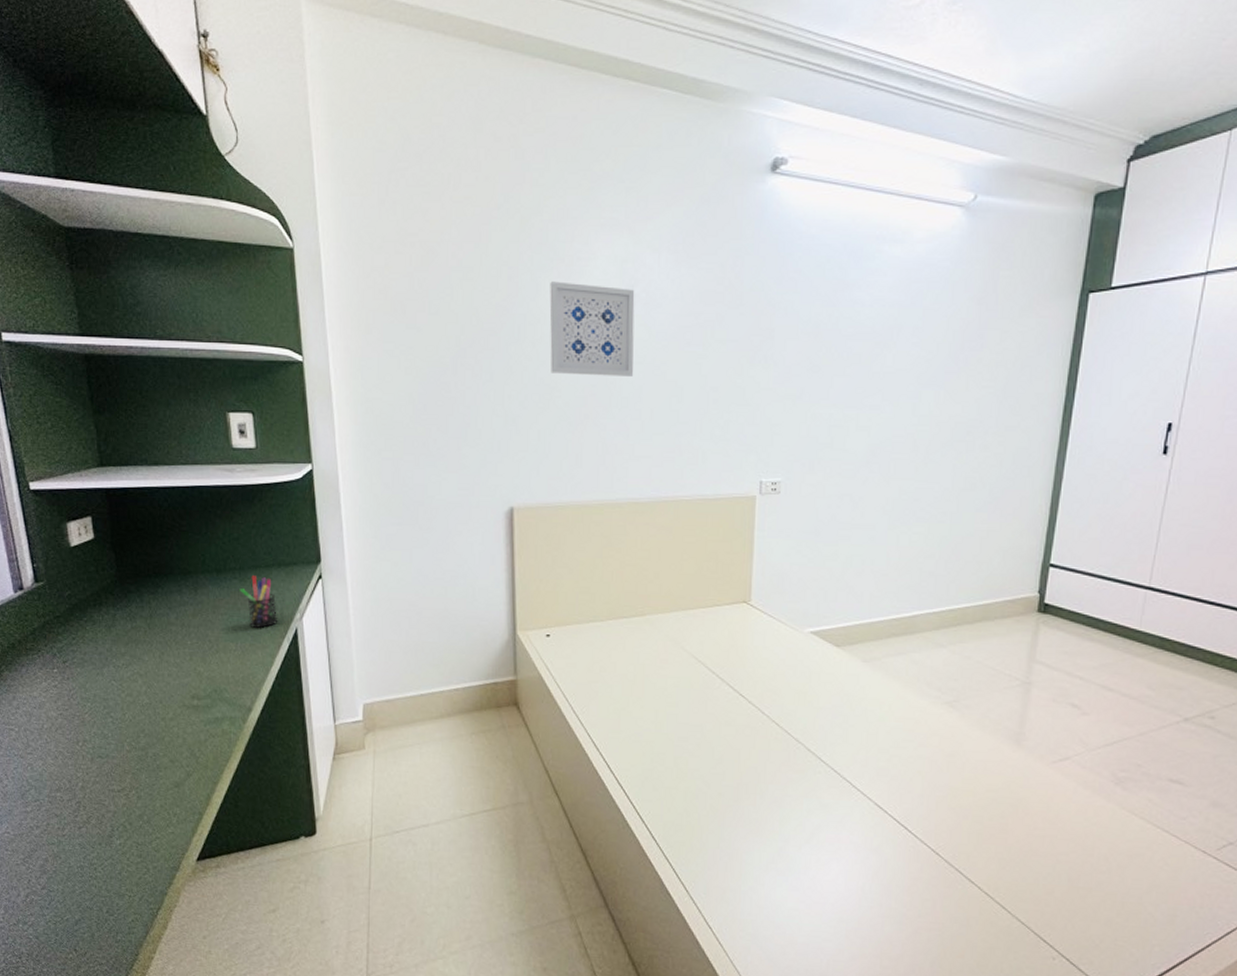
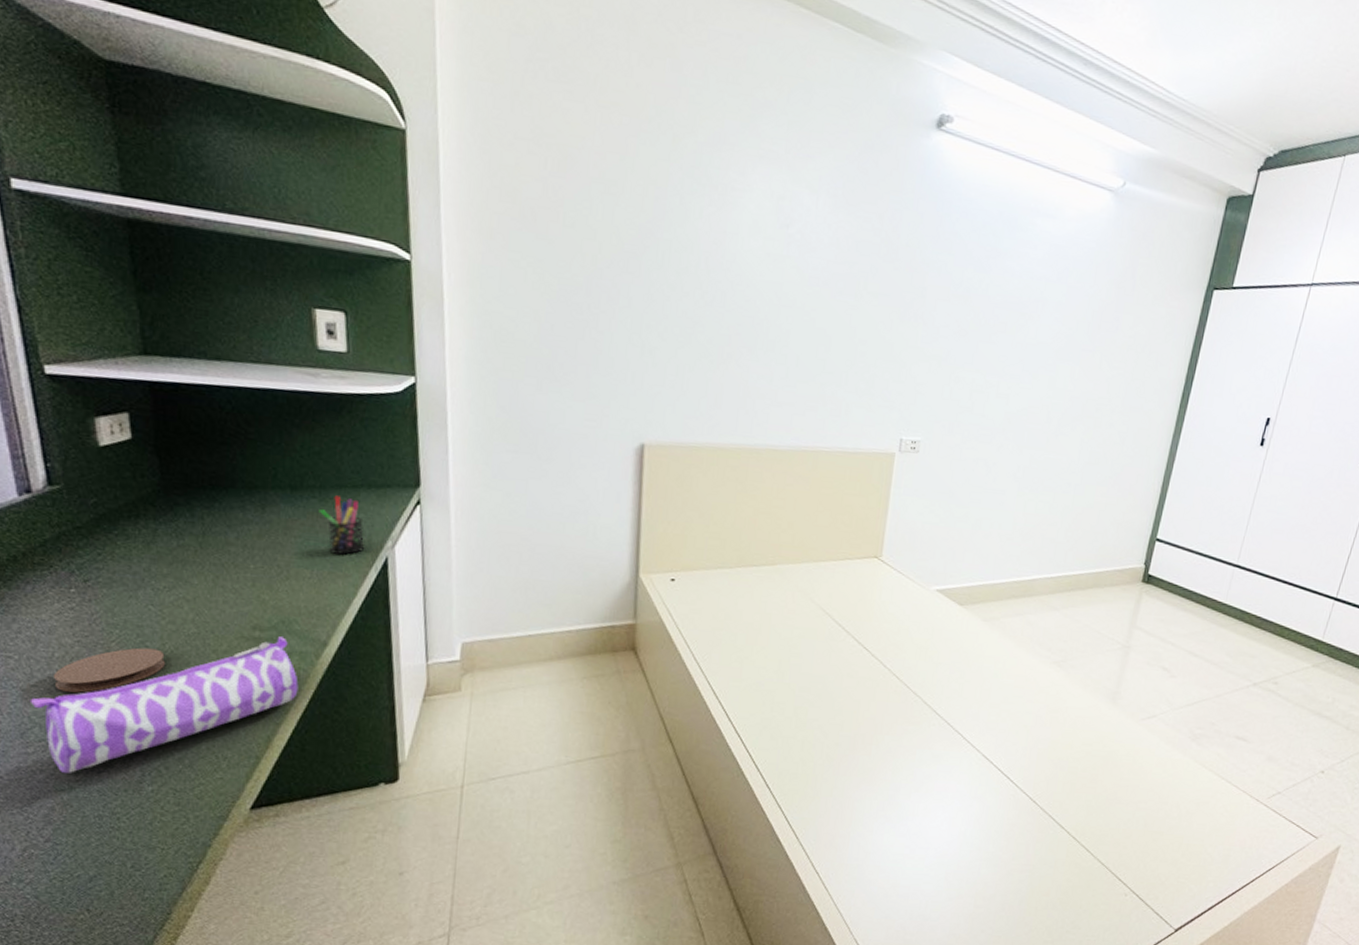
pencil case: none [27,704,230,829] -> present [29,636,299,773]
coaster: none [44,718,127,759] -> present [54,647,166,693]
wall art: present [549,281,635,376] -> none [694,208,790,319]

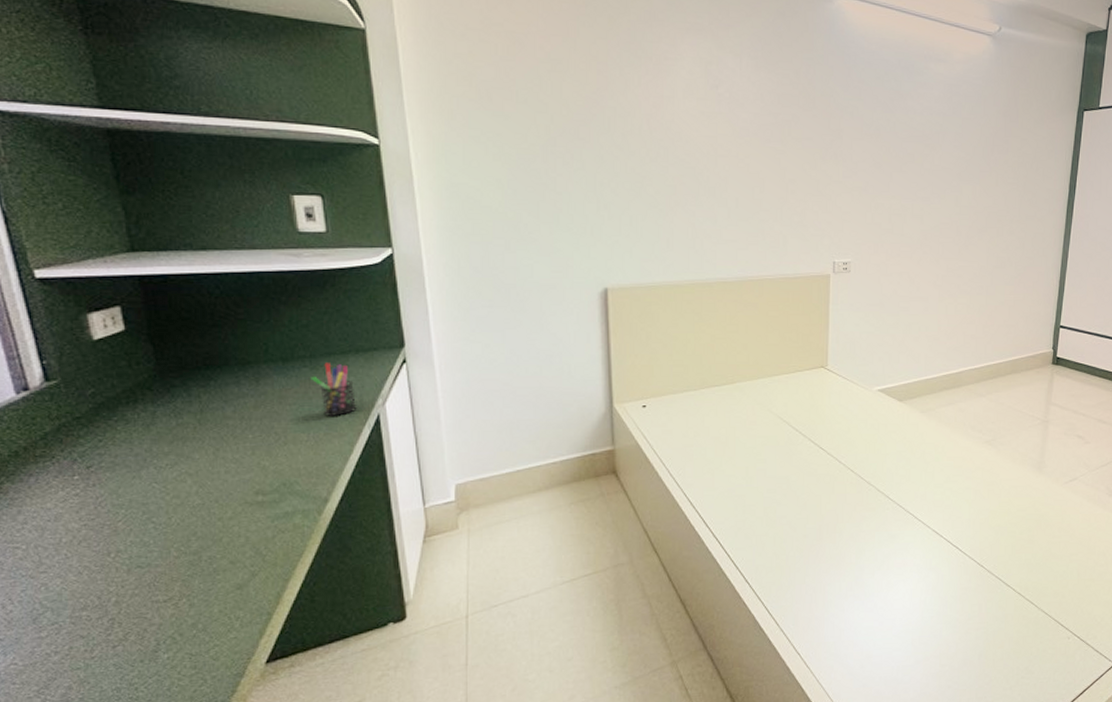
pencil case: present [29,636,299,773] -> none [40,498,304,652]
coaster: present [54,647,166,693] -> none [63,523,174,574]

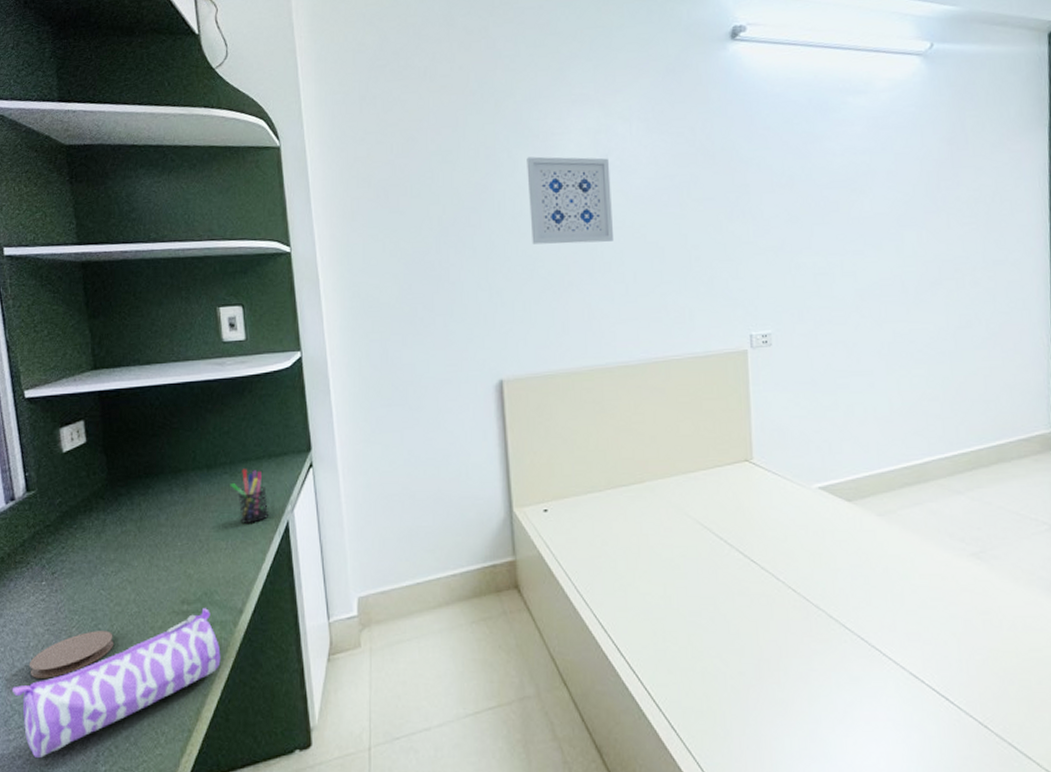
pencil case: none [40,498,304,652] -> present [11,608,221,758]
coaster: none [63,523,174,574] -> present [30,631,114,678]
wall art: none [639,78,719,168] -> present [526,156,613,245]

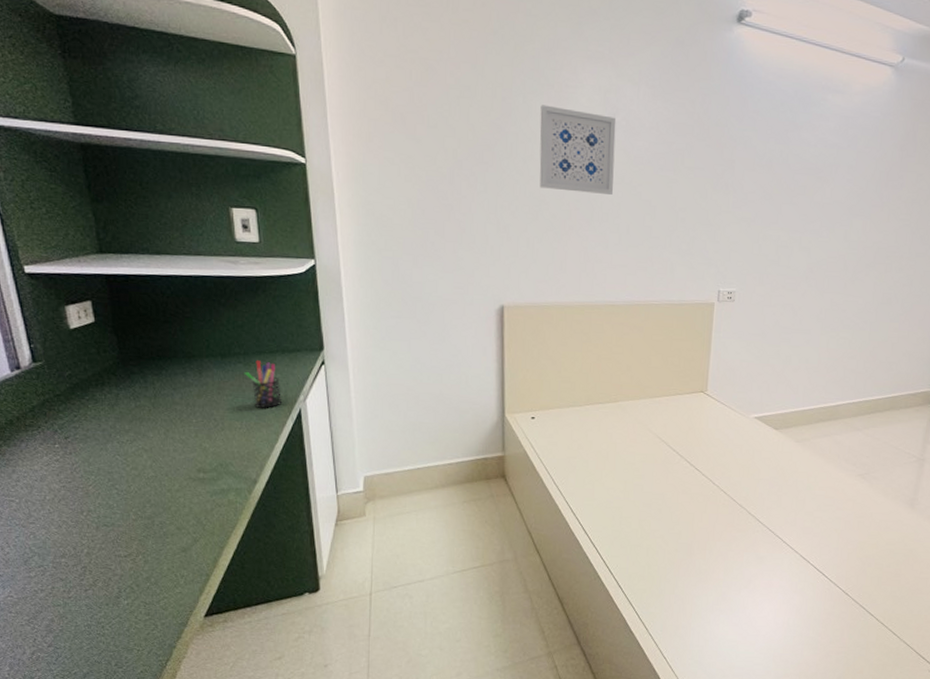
pencil case: present [11,608,221,758] -> none [29,477,236,592]
coaster: present [30,631,114,678] -> none [47,490,132,528]

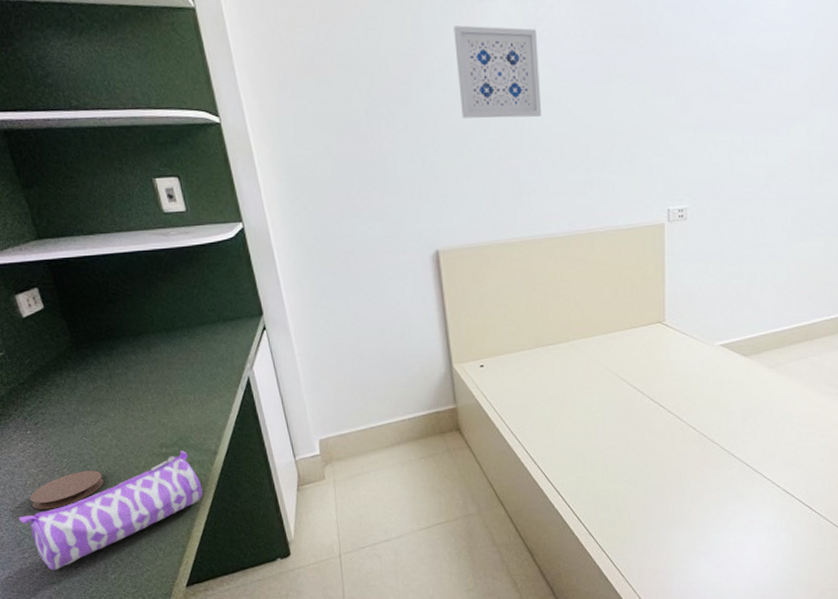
pencil case: none [29,477,236,592] -> present [18,451,203,570]
coaster: none [47,490,132,528] -> present [30,470,105,510]
pen holder: present [244,360,283,408] -> none [190,332,231,379]

